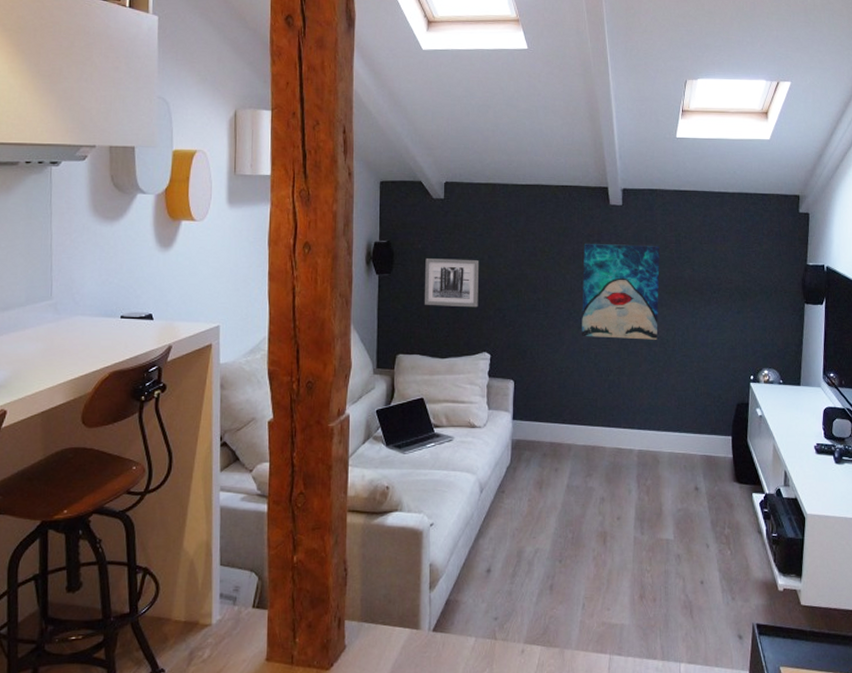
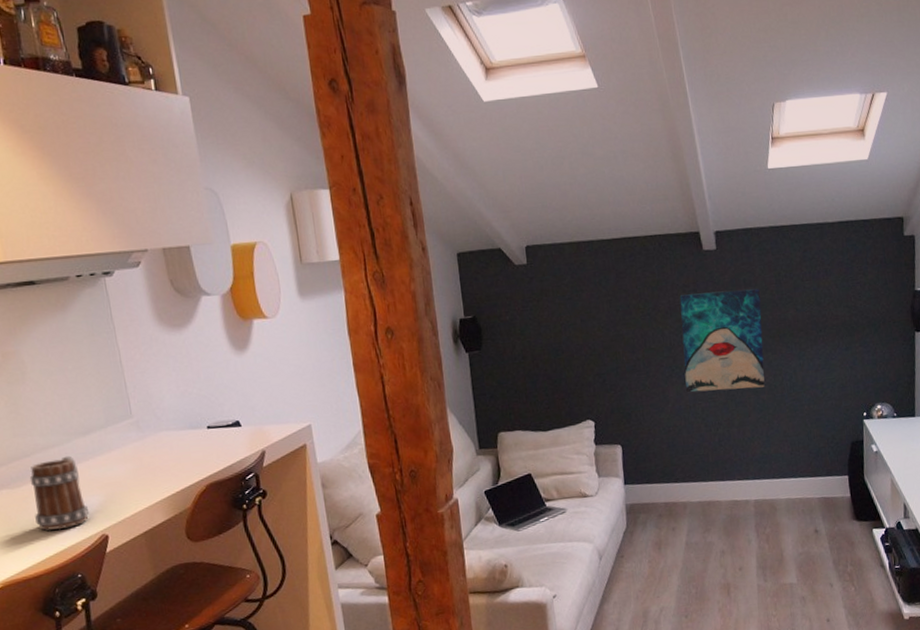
wall art: present [425,258,480,308] -> none [515,325,576,379]

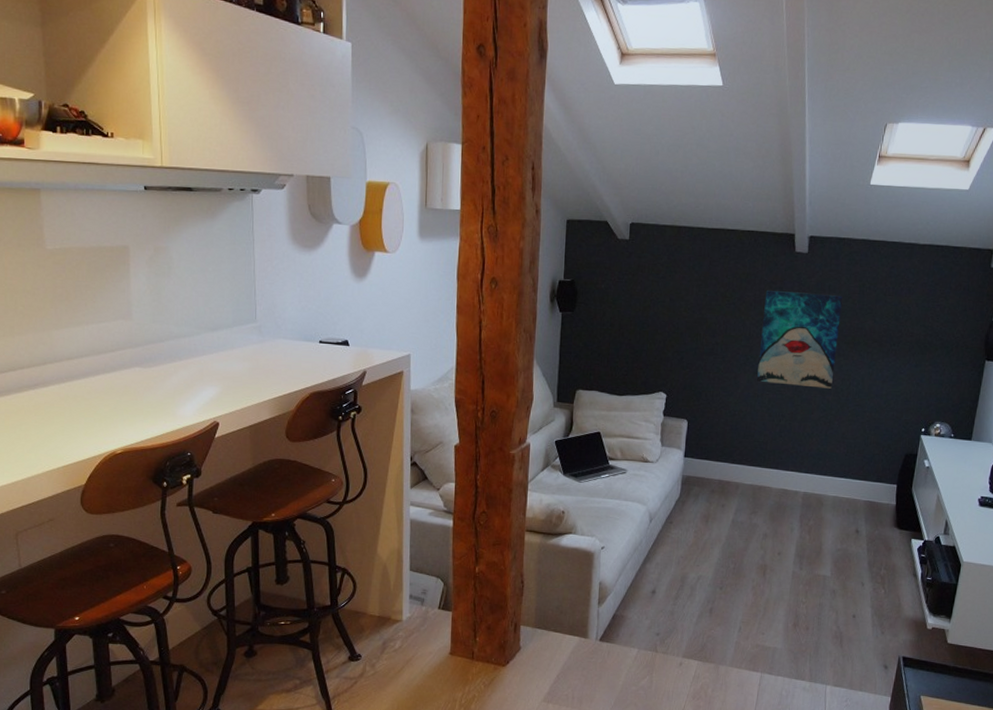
mug: present [29,455,90,531] -> none [160,346,206,411]

